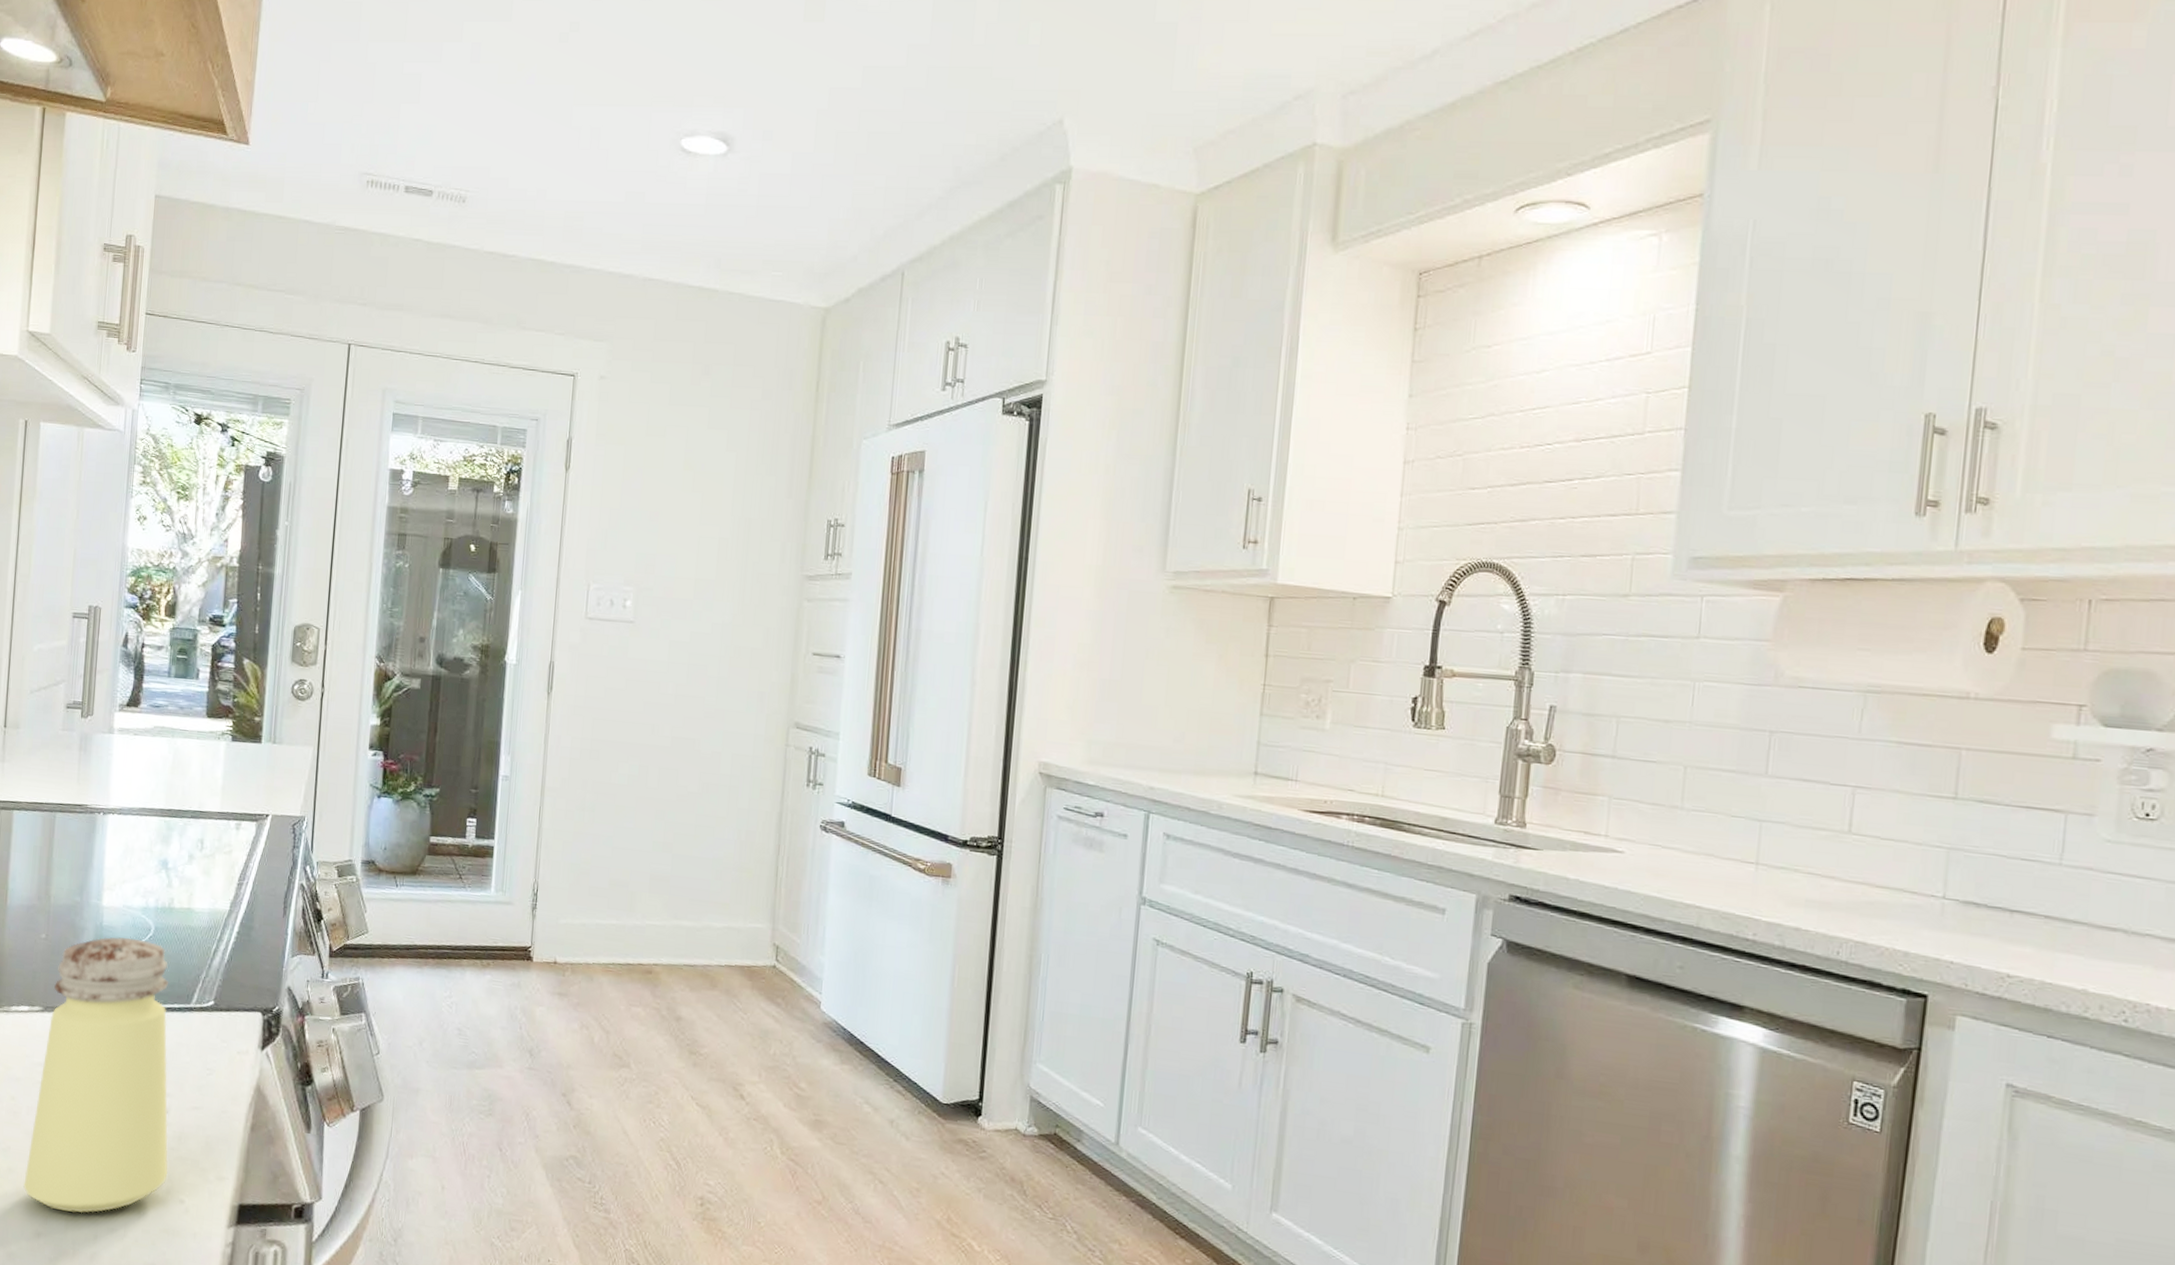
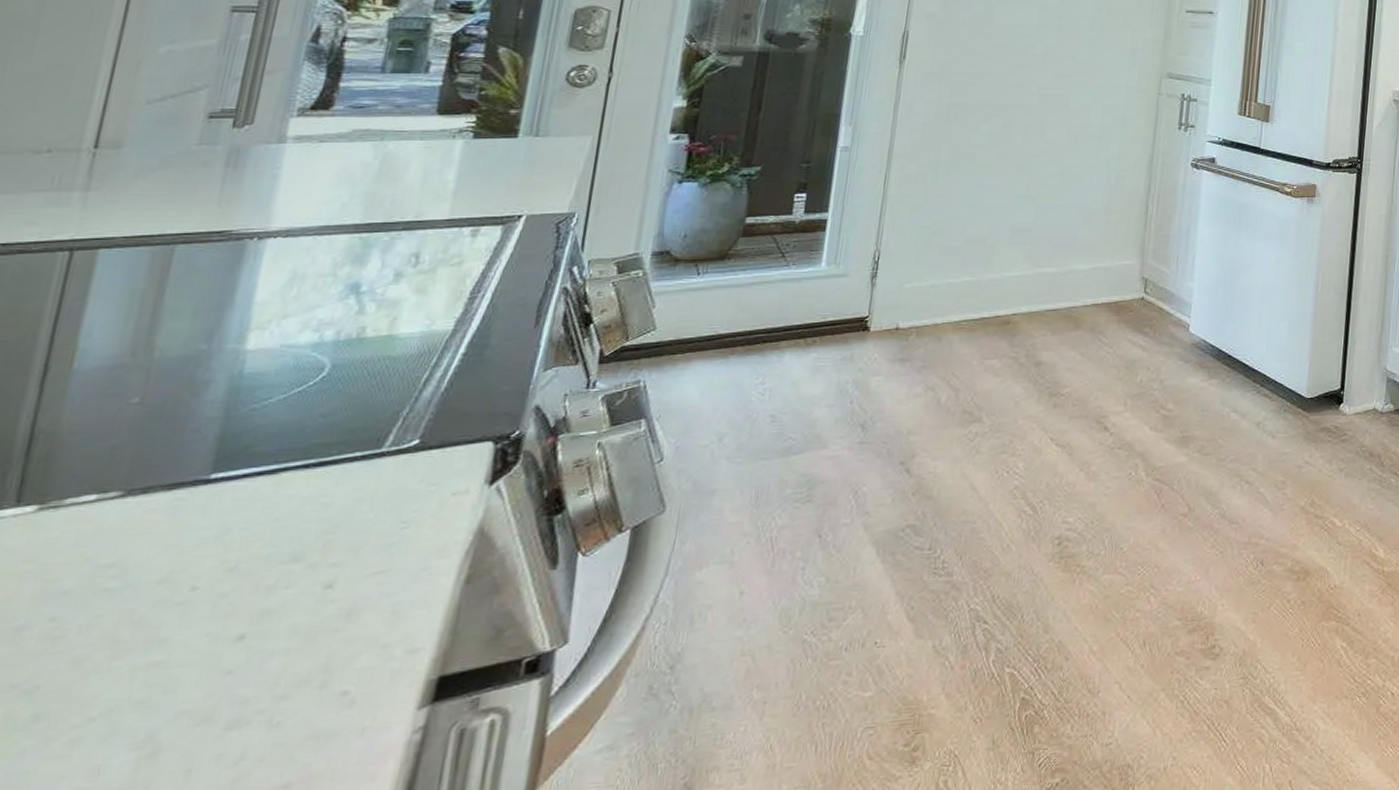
saltshaker: present [23,937,168,1214] -> none [59,382,349,752]

